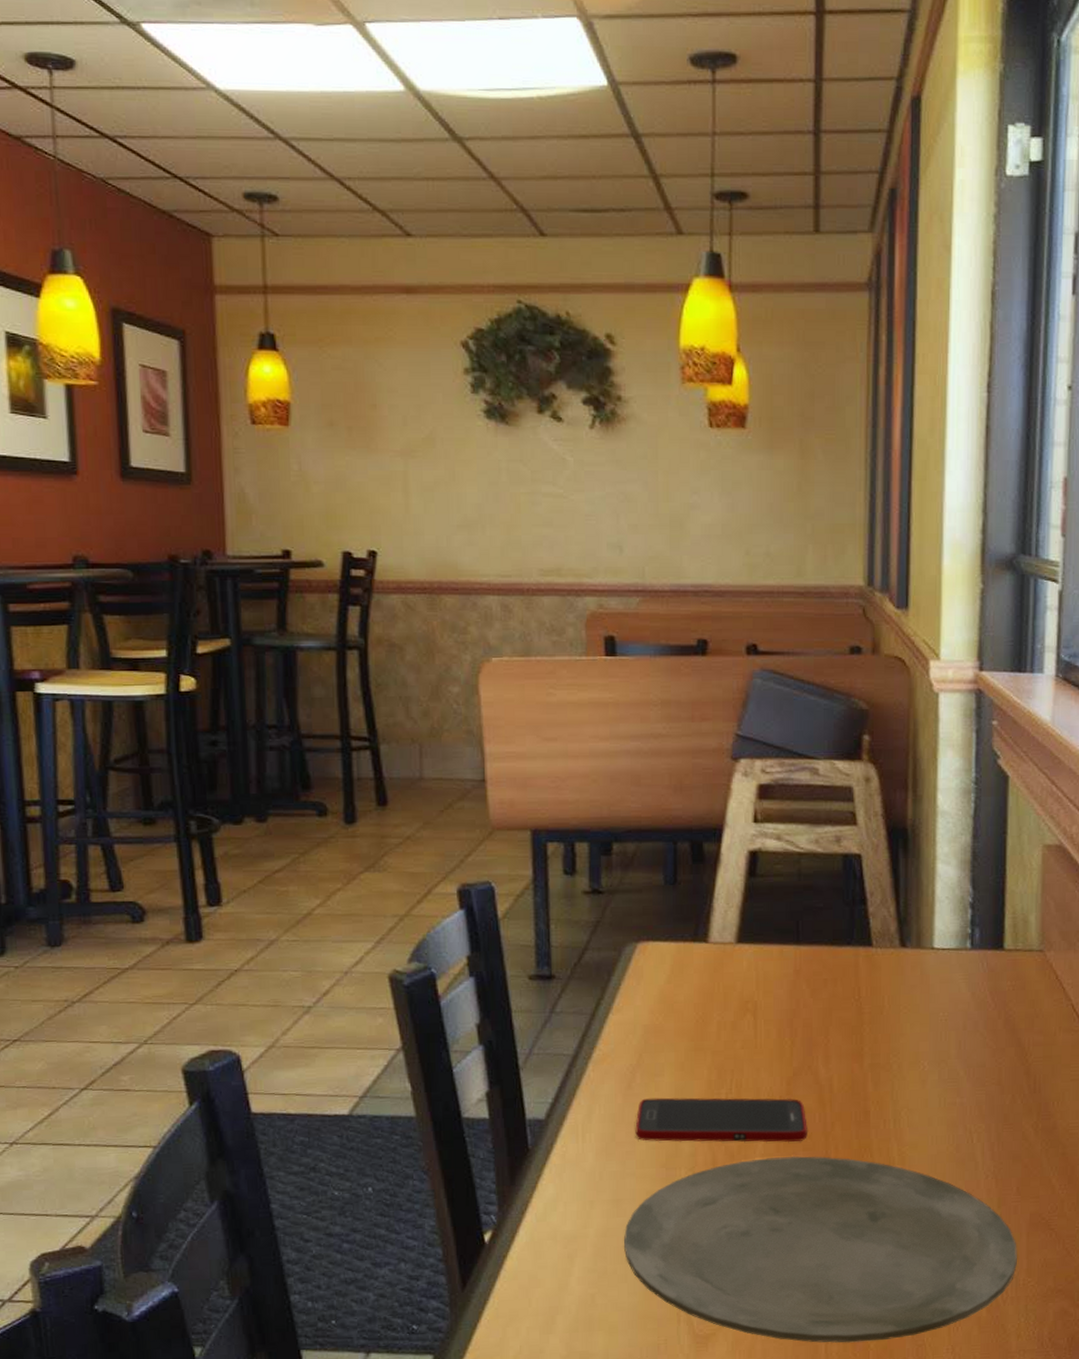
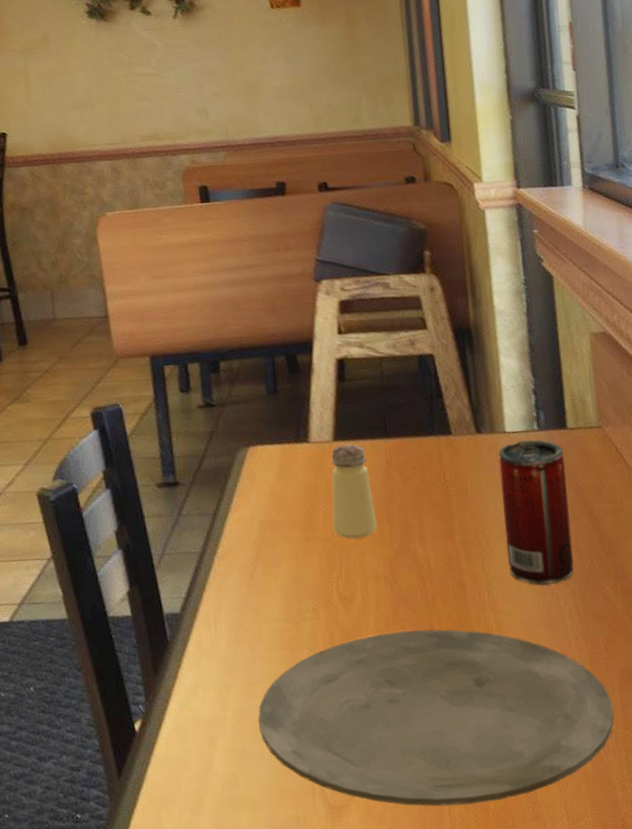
cell phone: present [635,1098,809,1143] -> none [260,578,413,626]
saltshaker: none [726,948,777,1054] -> present [331,444,377,539]
beverage can: none [920,958,997,1119] -> present [499,439,574,585]

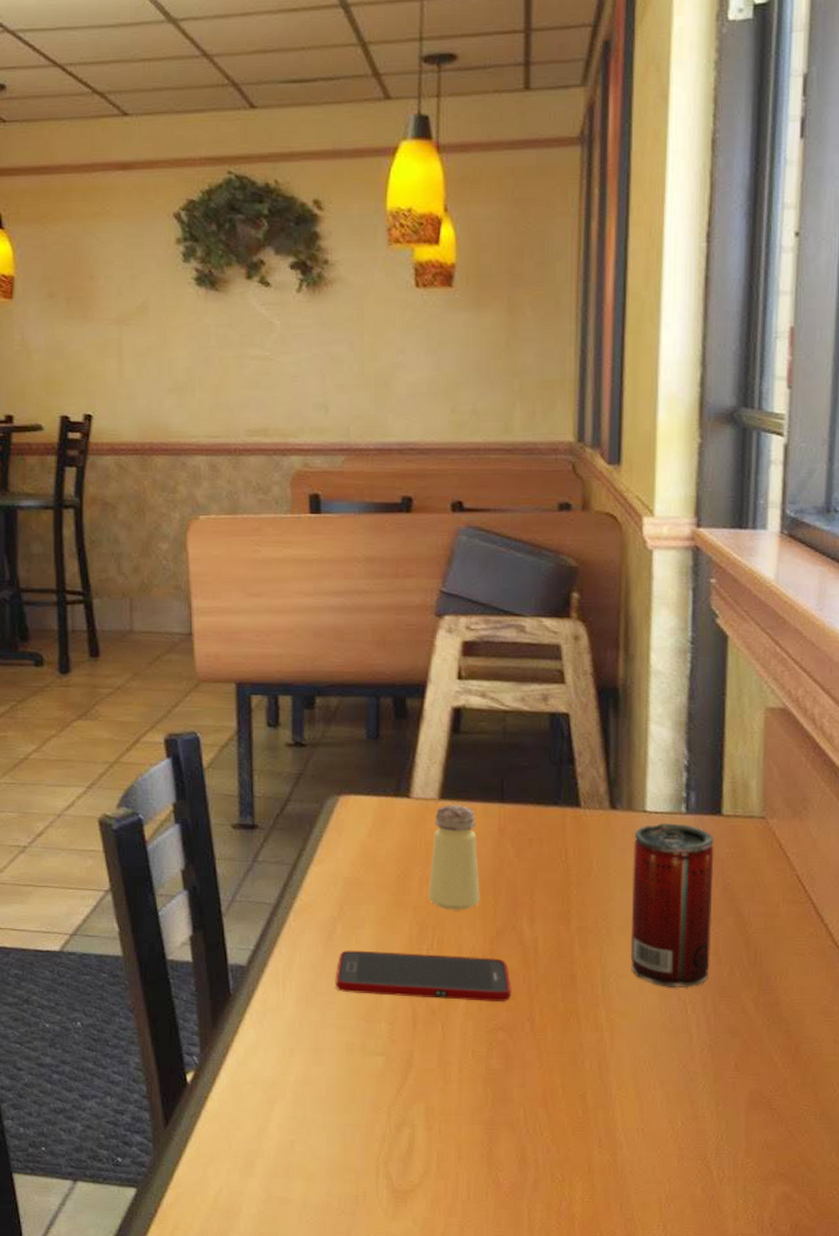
plate: present [258,629,614,807] -> none [323,1017,735,1211]
cell phone: none [260,578,413,626] -> present [335,950,512,1003]

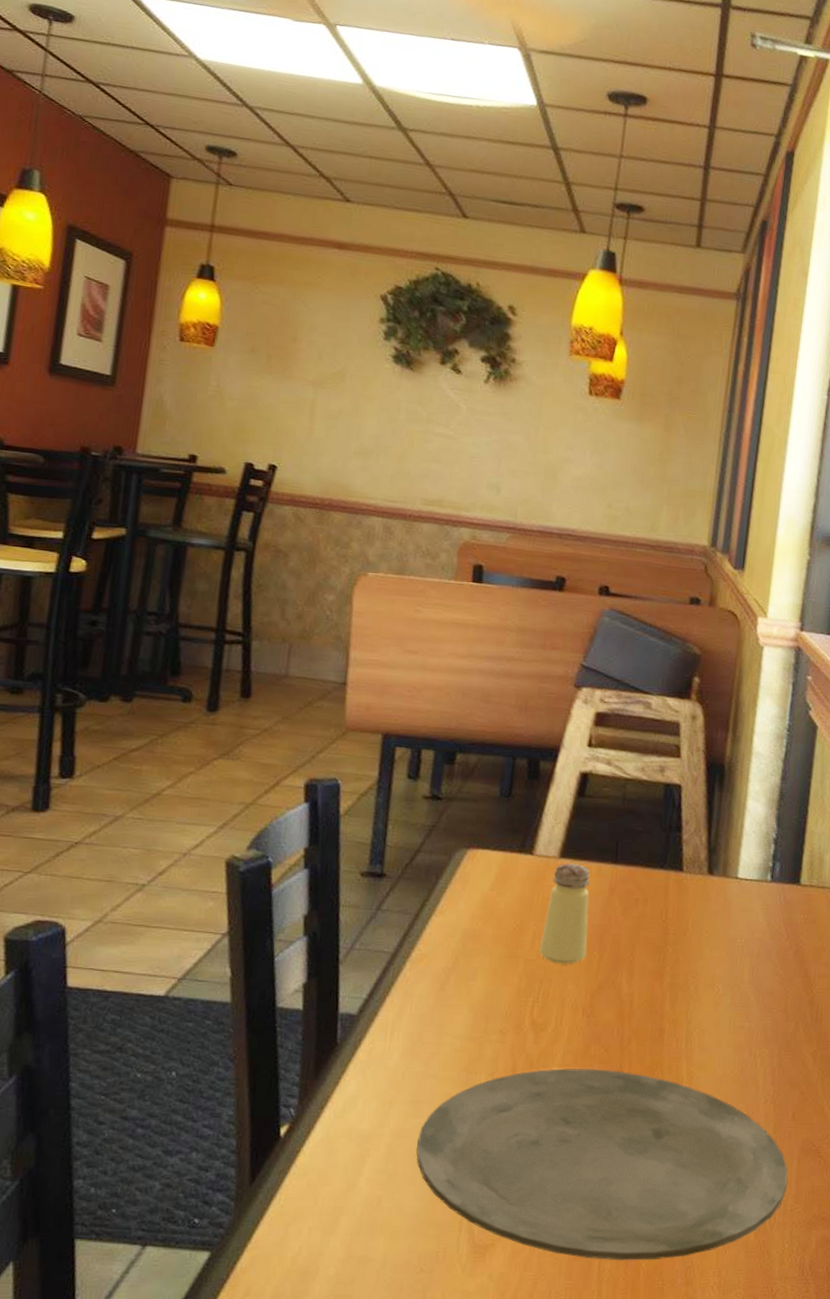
plate: none [323,1017,735,1211] -> present [416,1068,788,1261]
cell phone: present [335,950,512,1003] -> none [442,1001,606,1055]
beverage can: present [630,822,714,989] -> none [712,889,791,1043]

